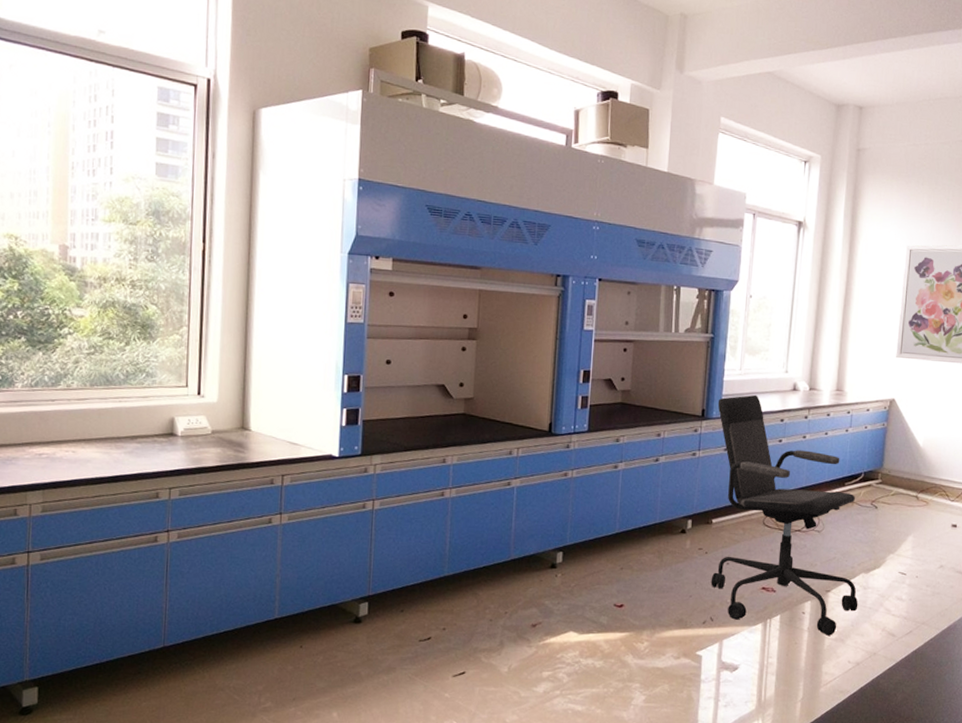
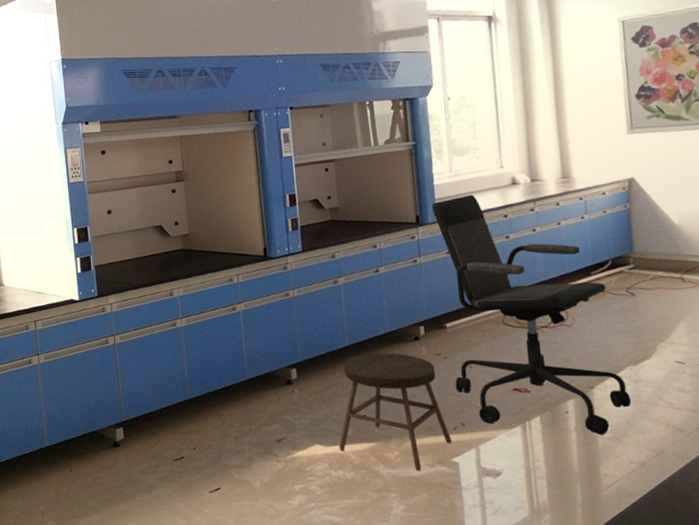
stool: none [592,542,699,662] -> present [338,352,452,470]

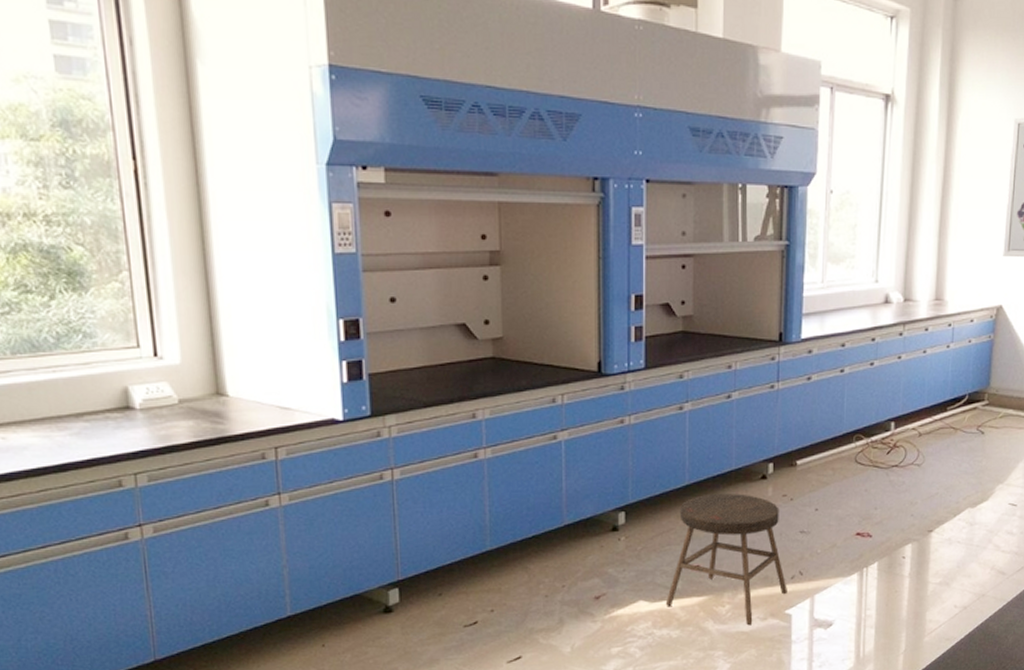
office chair: present [431,194,632,435] -> none [797,311,964,580]

